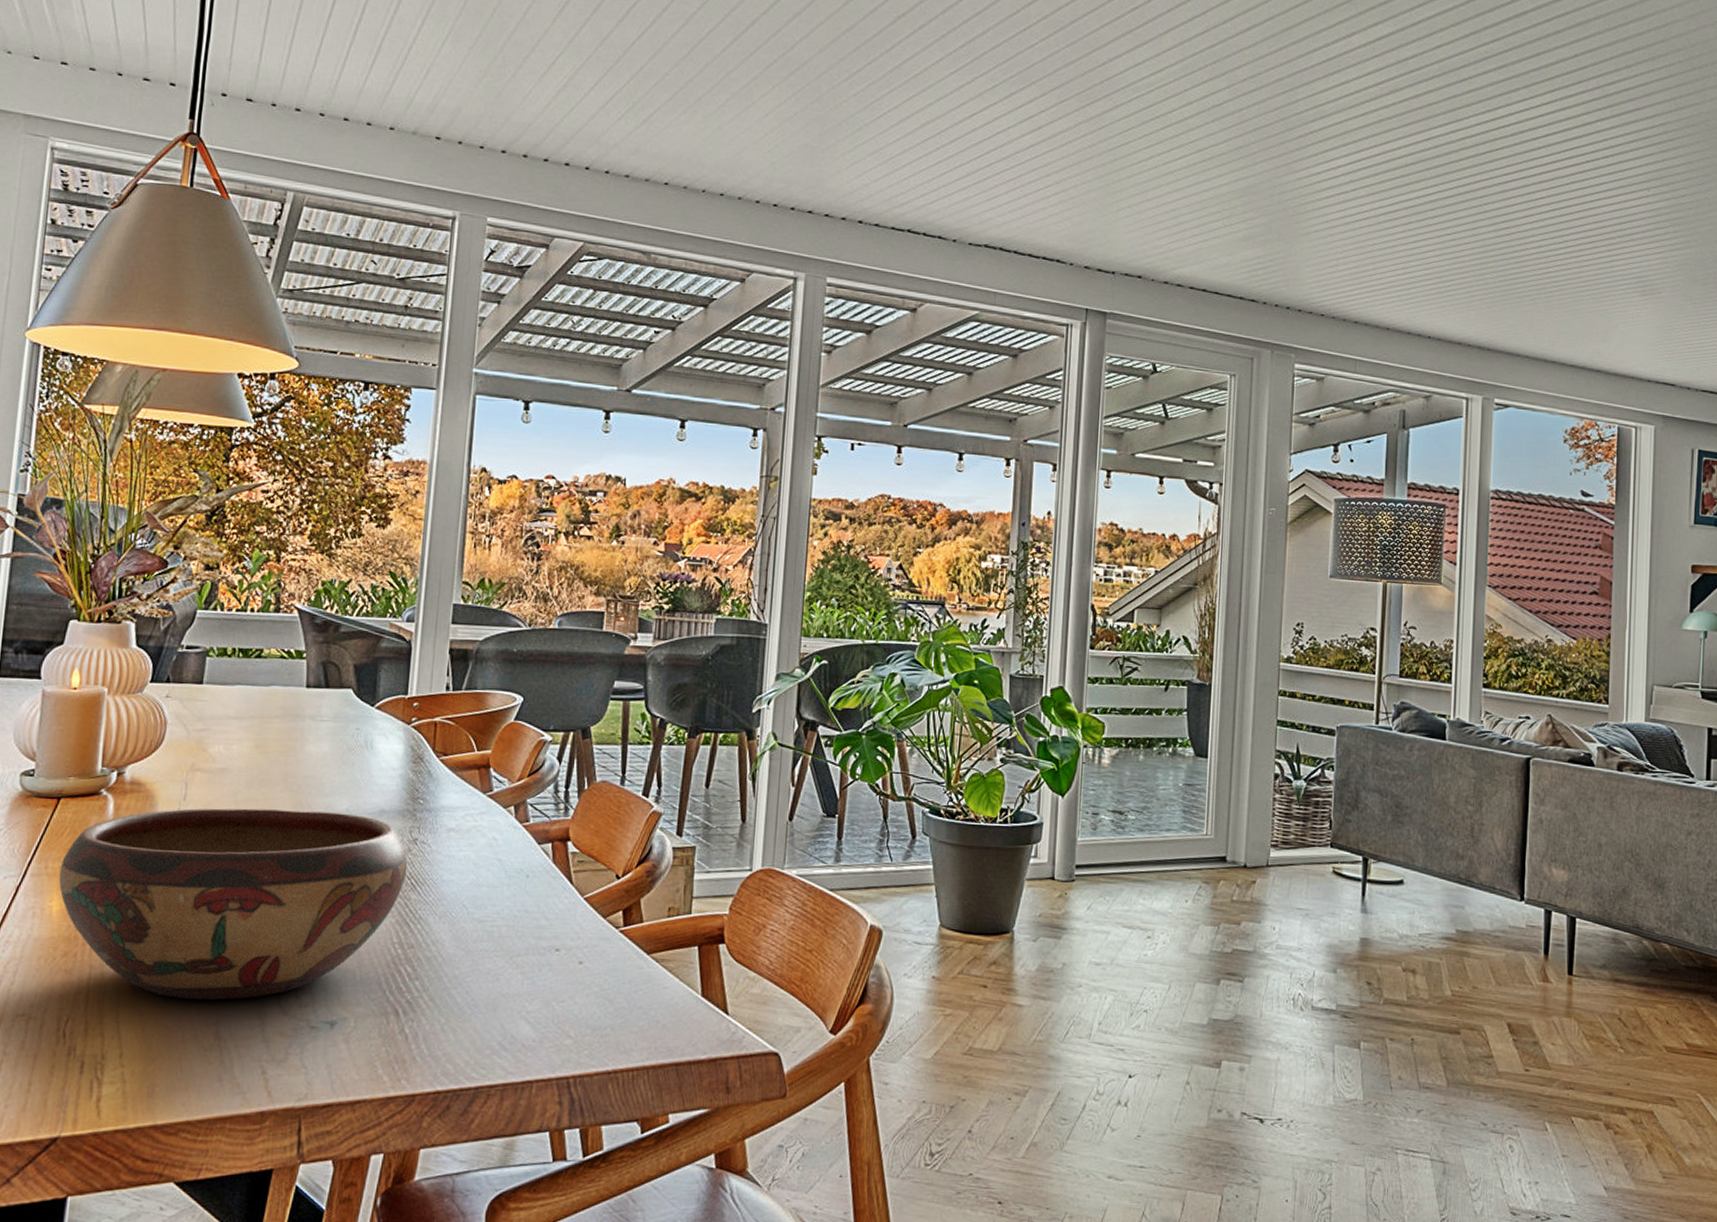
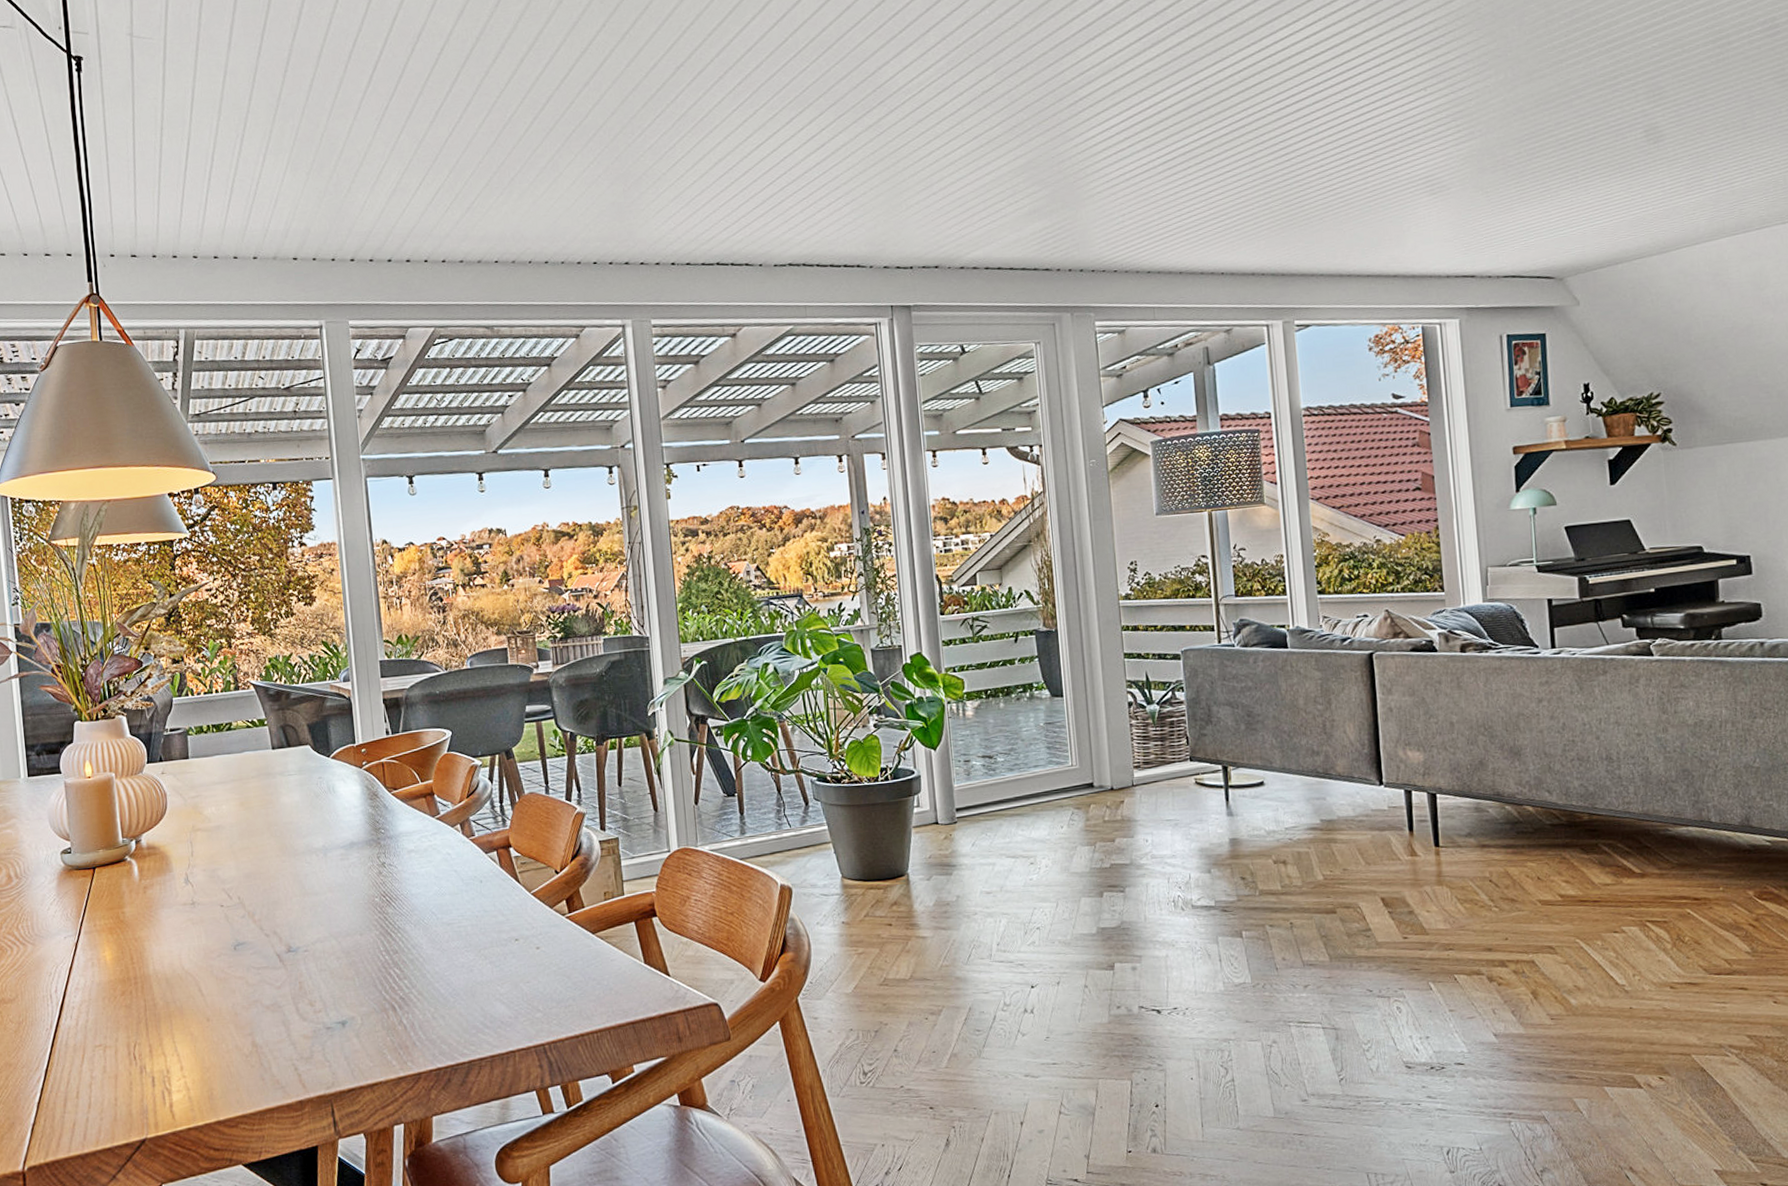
decorative bowl: present [58,808,408,1000] -> none [105,849,382,1018]

